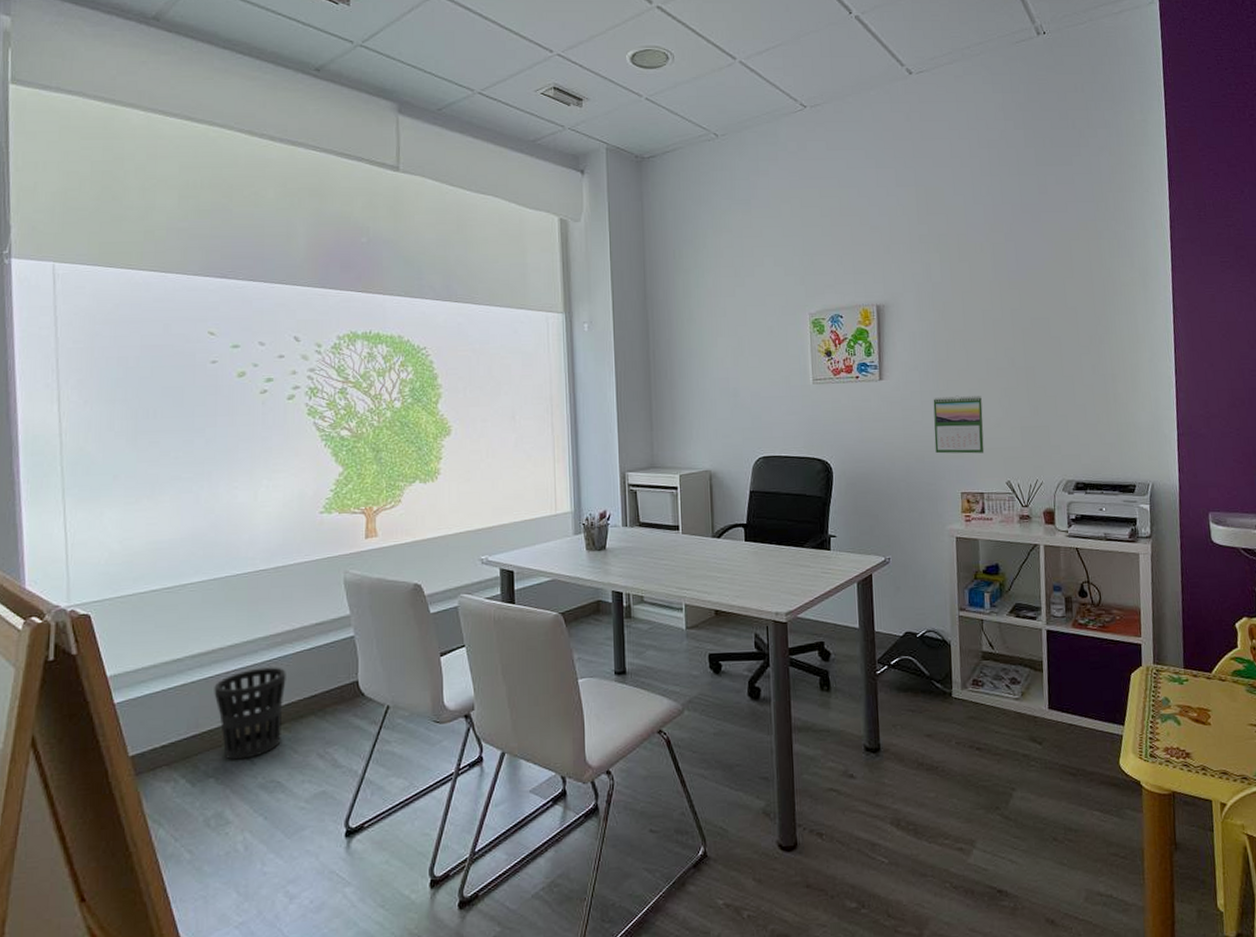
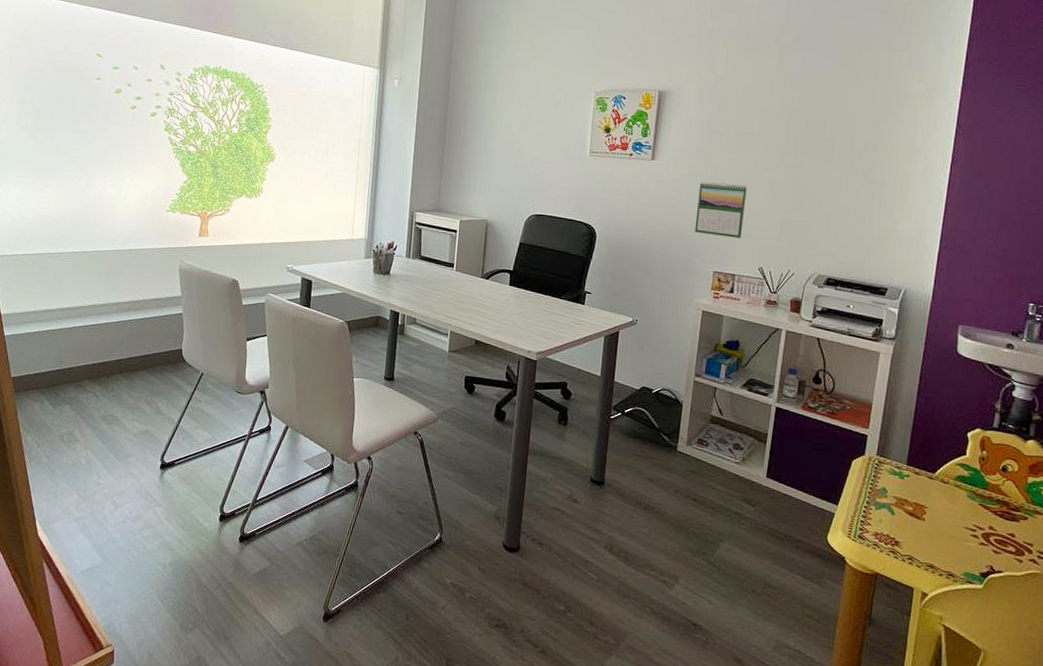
wastebasket: present [214,667,286,760] -> none [75,326,129,395]

